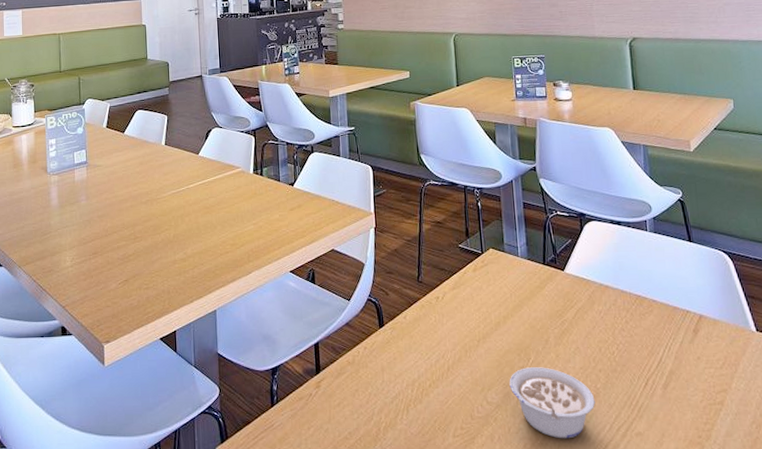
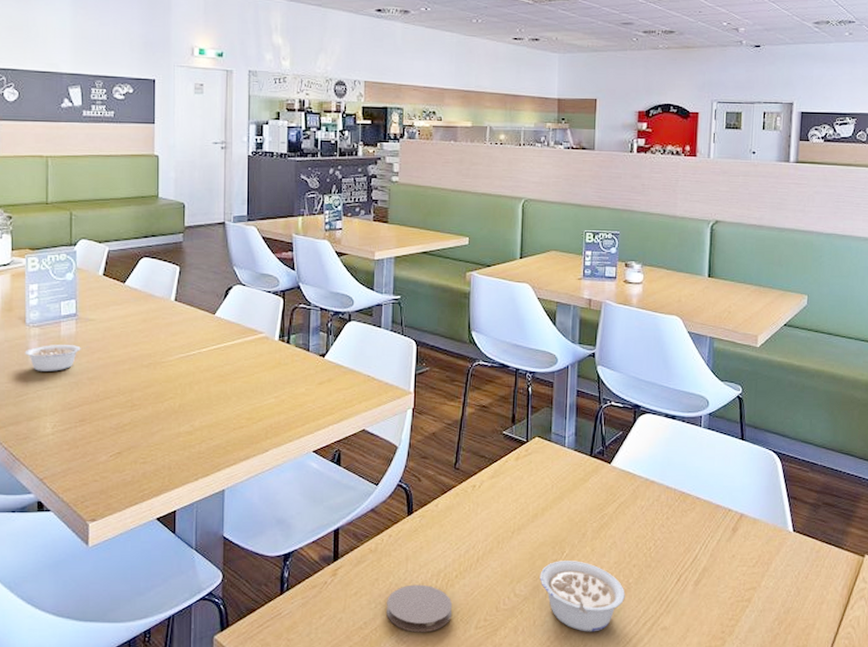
legume: none [47,188,98,212] -> present [25,345,89,371]
coaster: none [368,394,430,442] -> present [387,584,453,633]

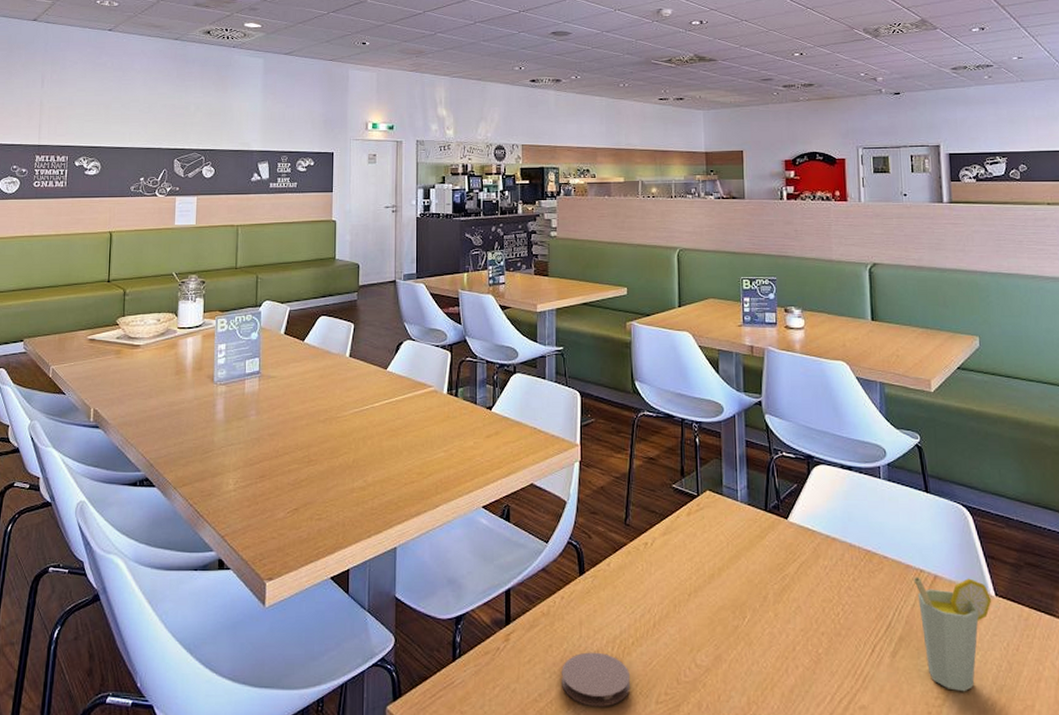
legume: present [25,345,89,371] -> none [212,402,270,428]
legume: present [540,561,625,632] -> none [721,627,816,710]
cup: none [721,515,790,614] -> present [913,576,992,692]

